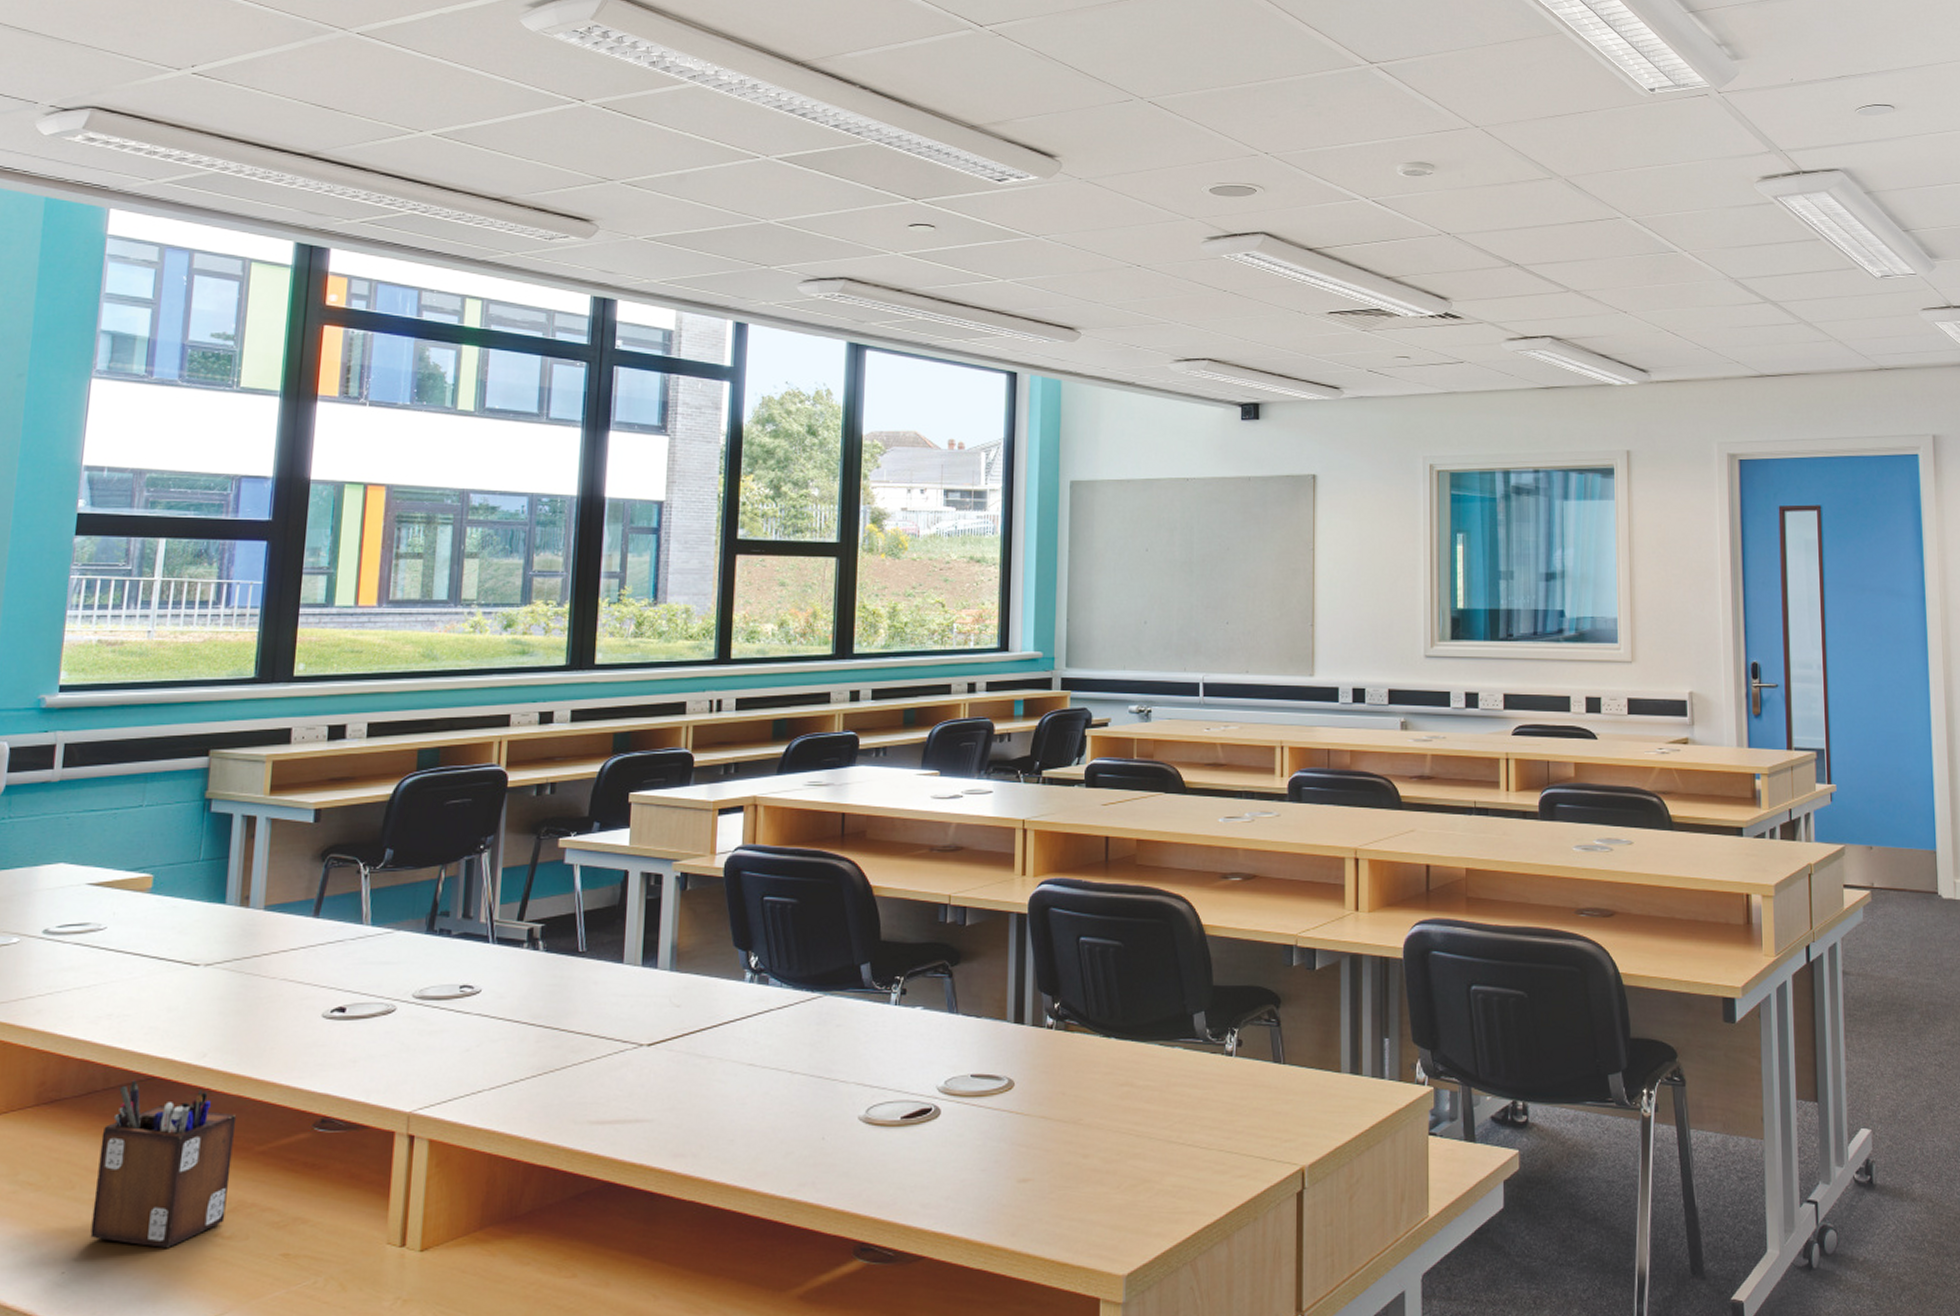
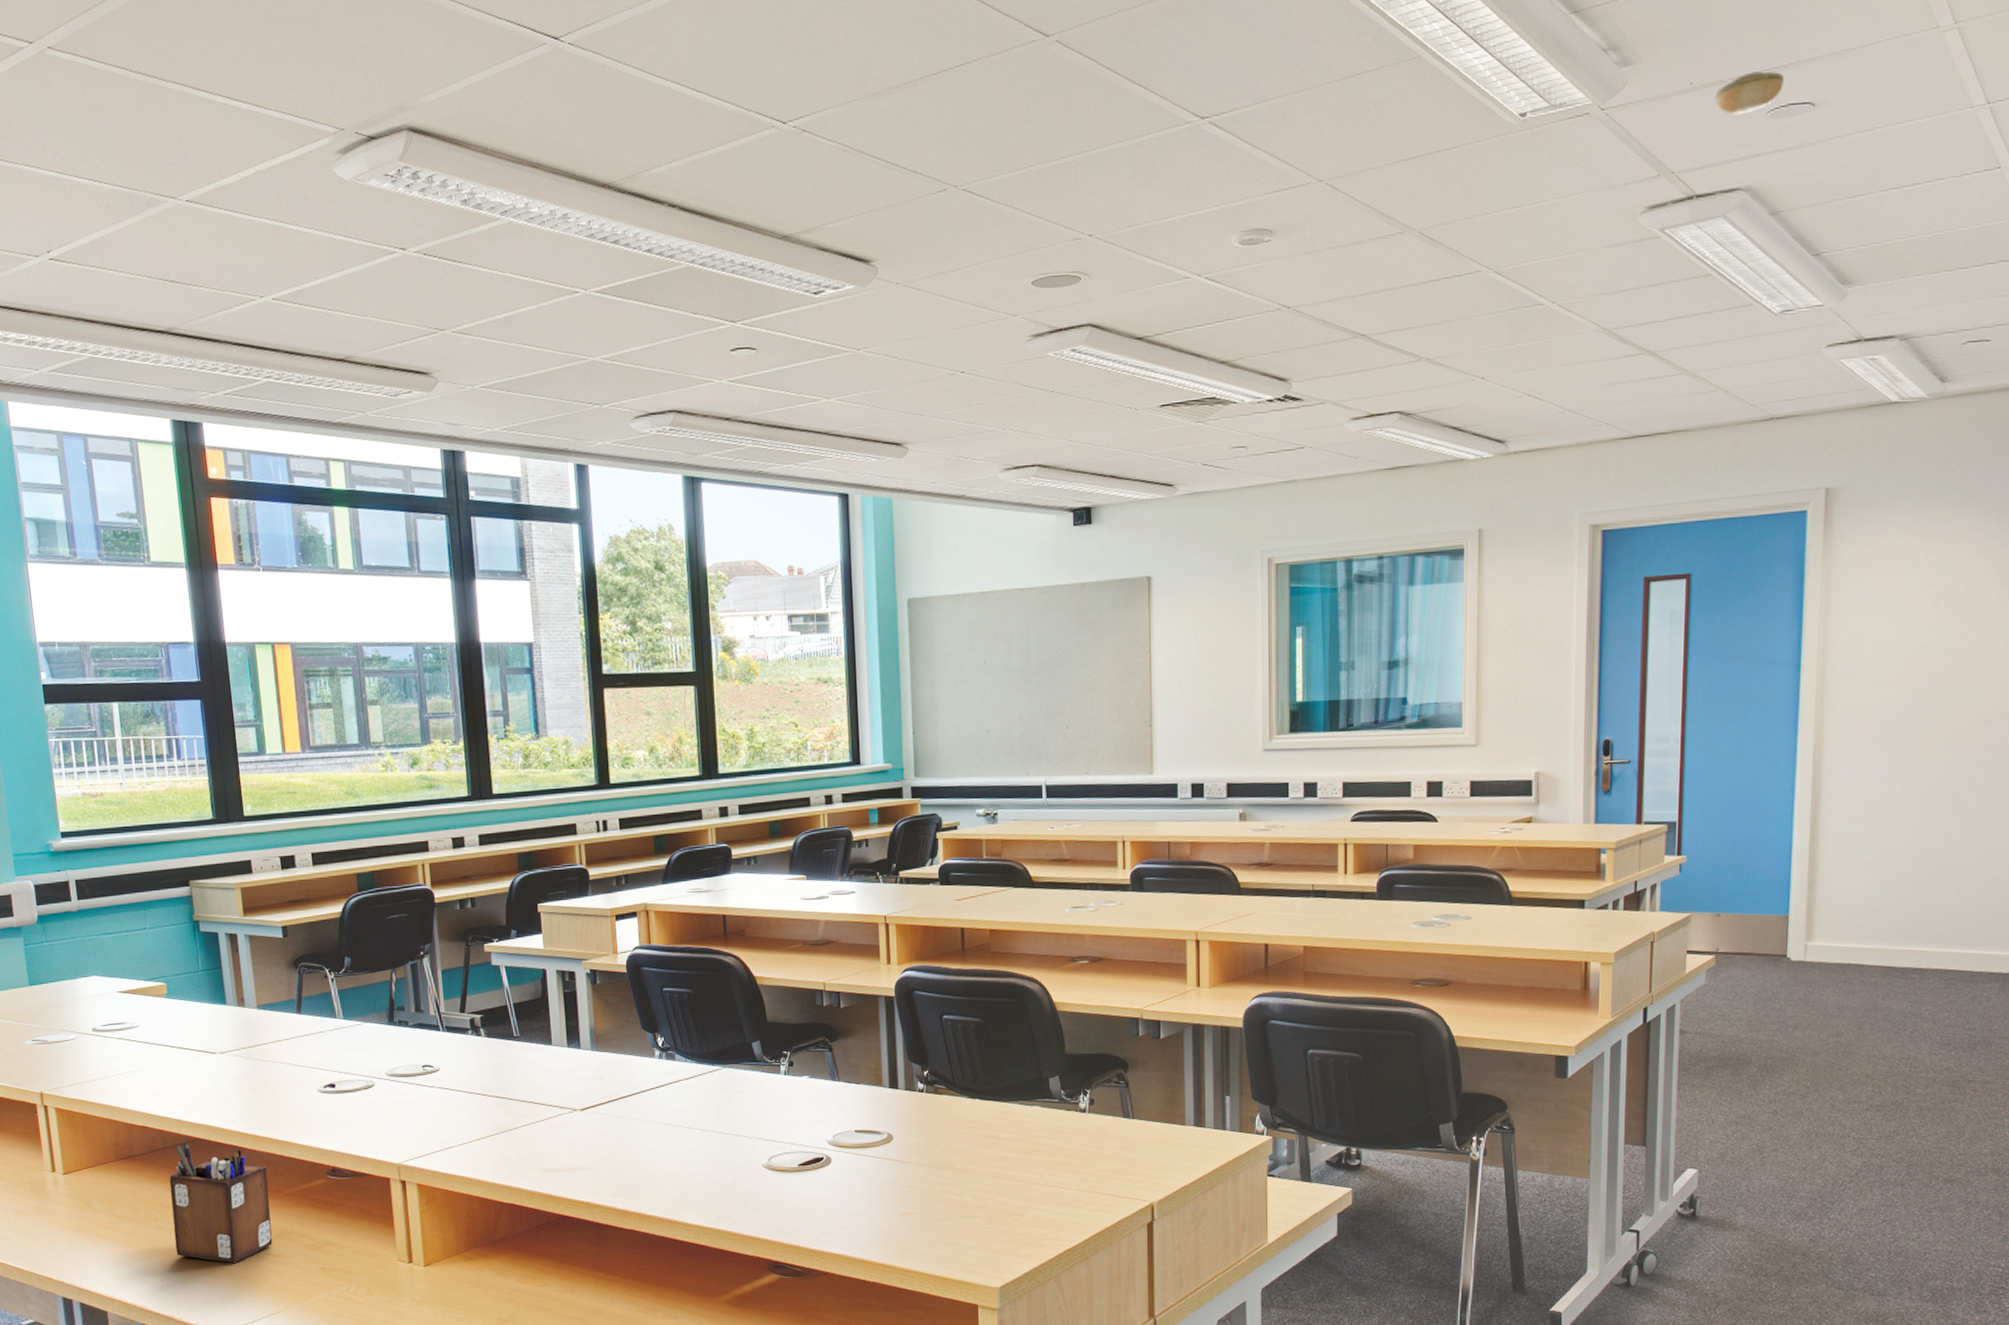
smoke detector: none [1812,76,1868,109] -> present [1715,71,1784,115]

